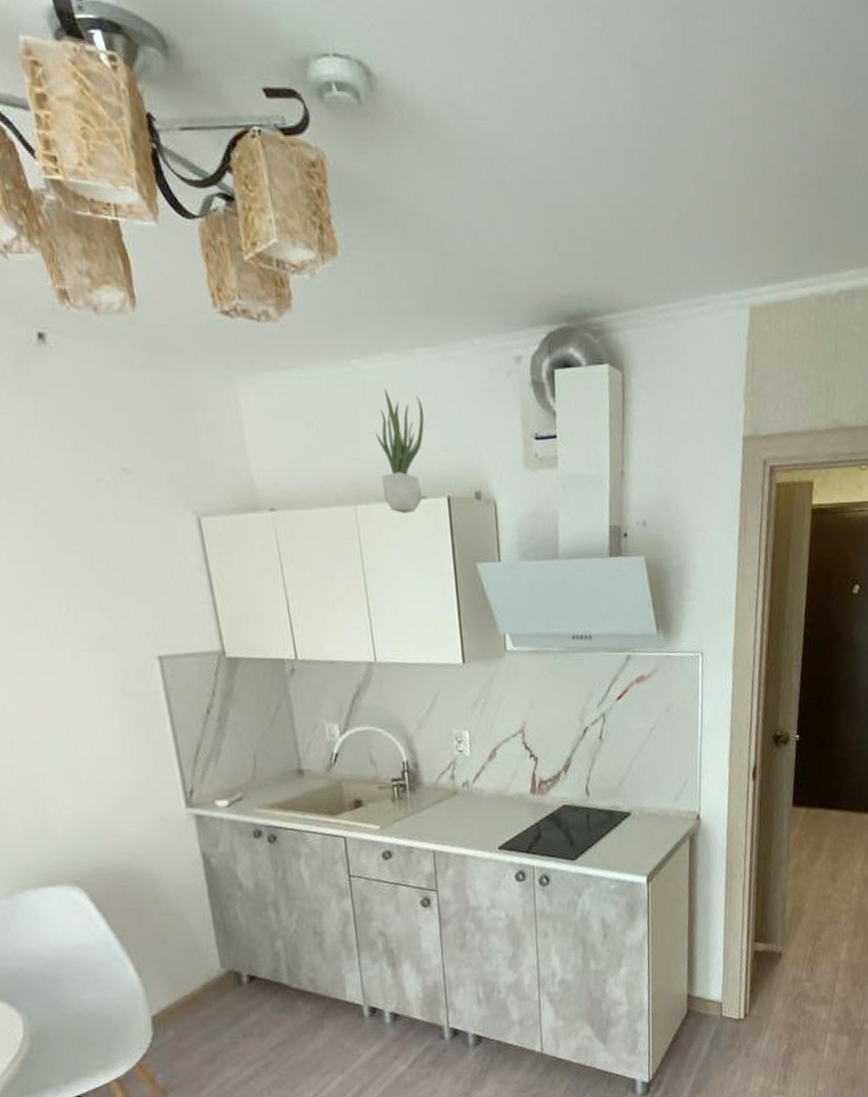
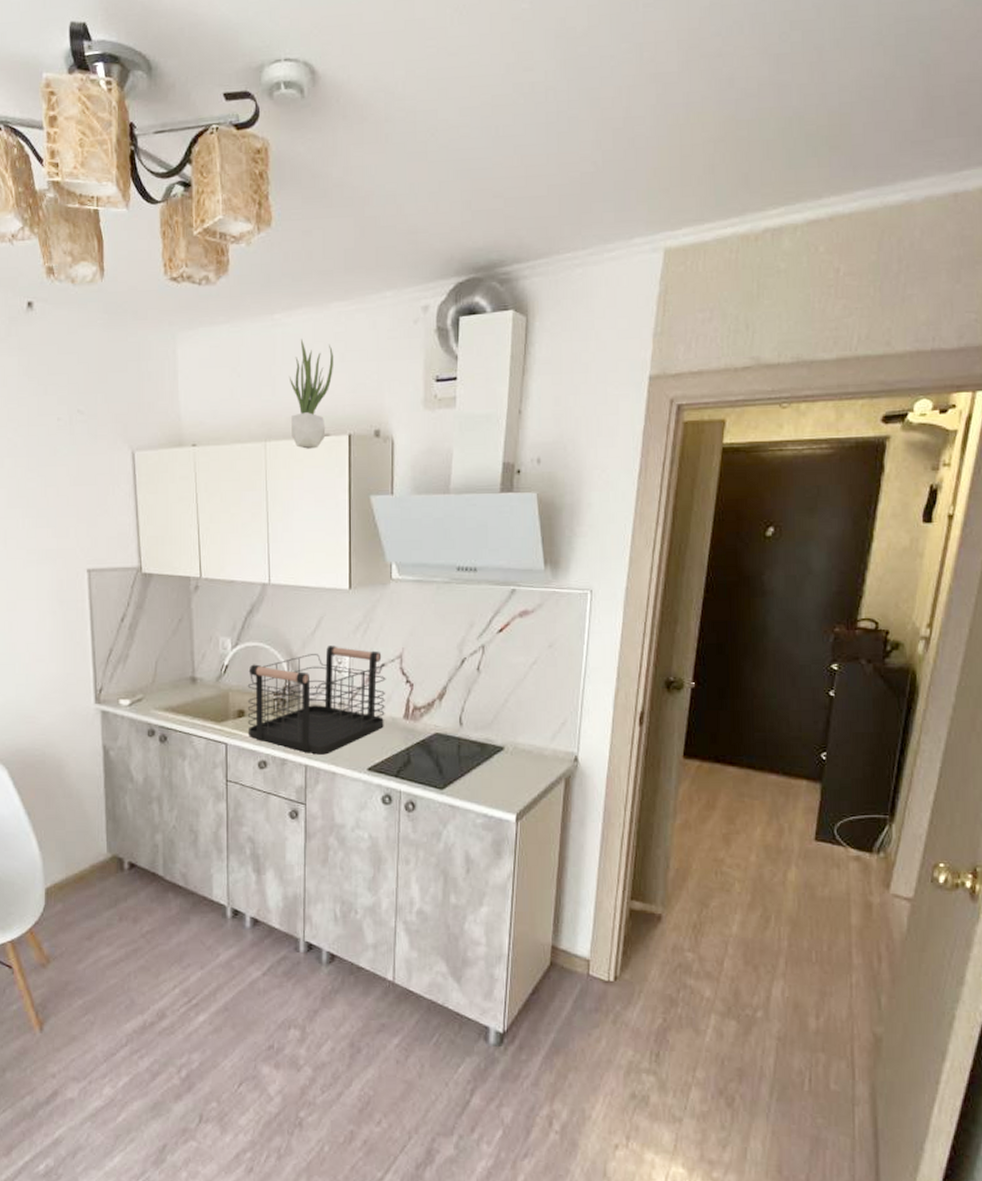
dish rack: none [361,724,511,839] -> present [247,646,386,755]

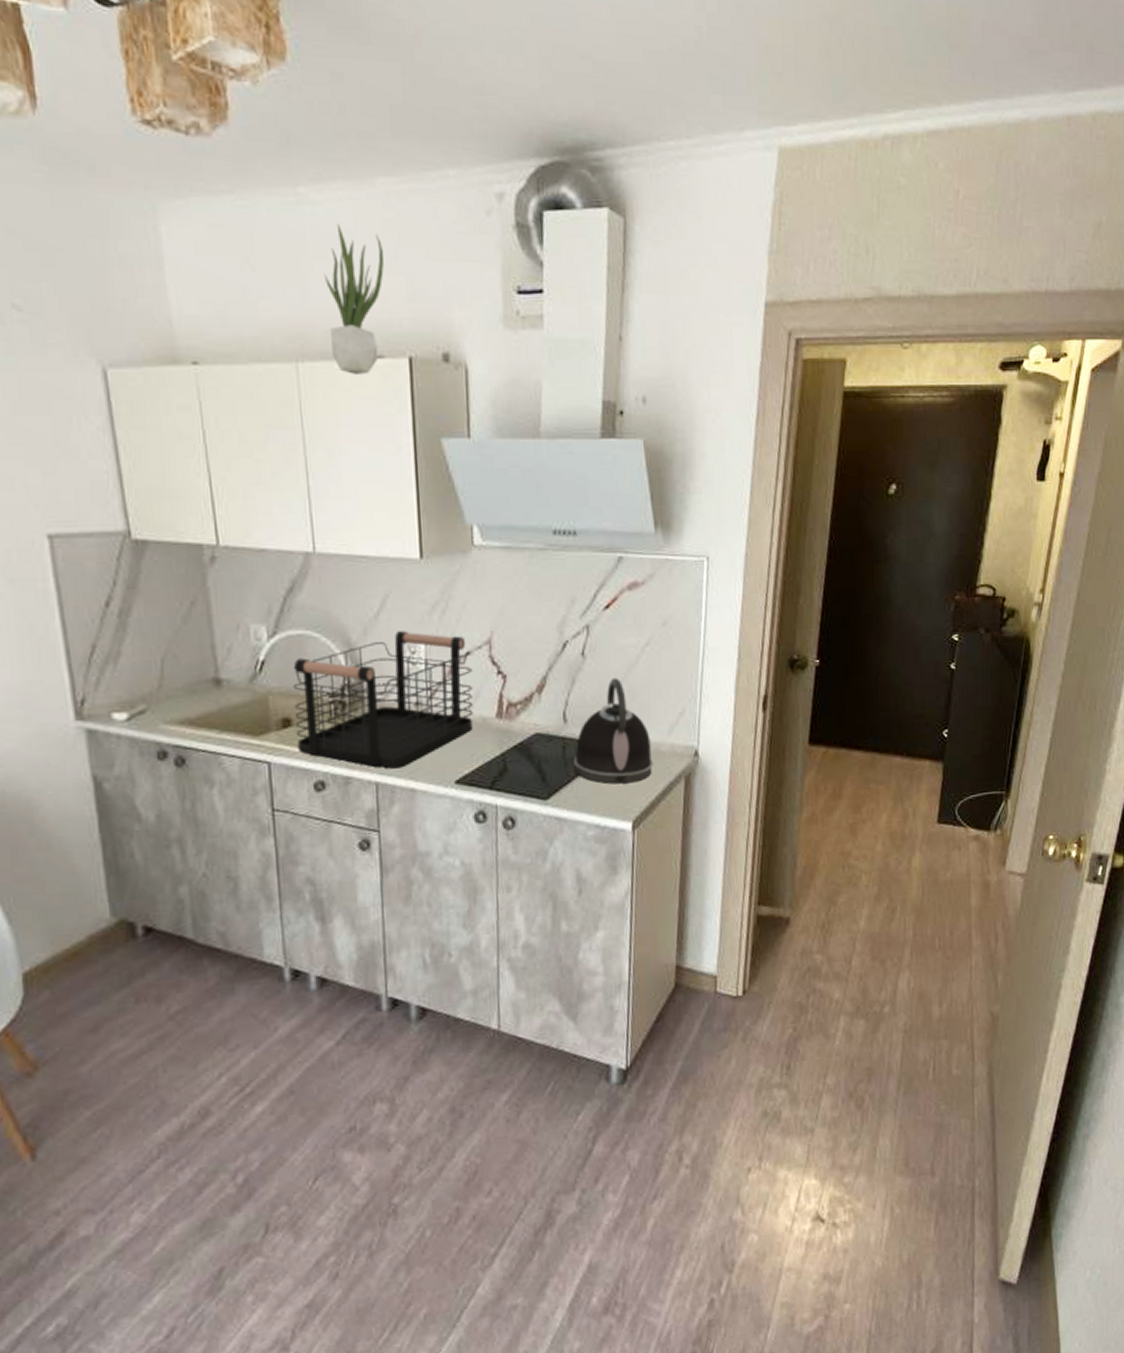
kettle: none [467,690,537,781] -> present [573,677,653,785]

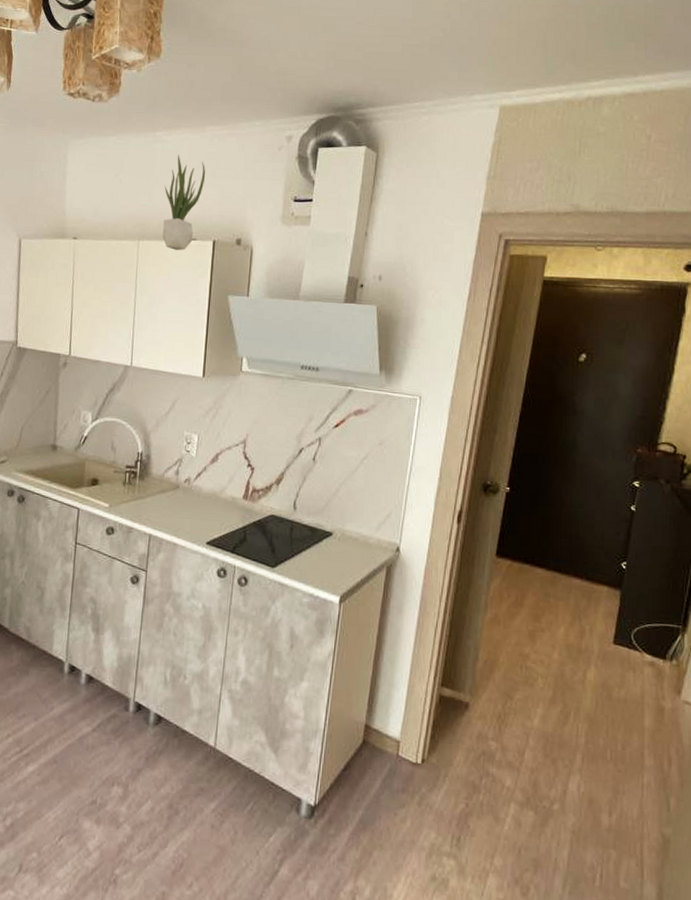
dish rack: present [292,631,474,769] -> none [100,427,230,526]
kettle: present [573,677,653,785] -> none [298,480,362,565]

